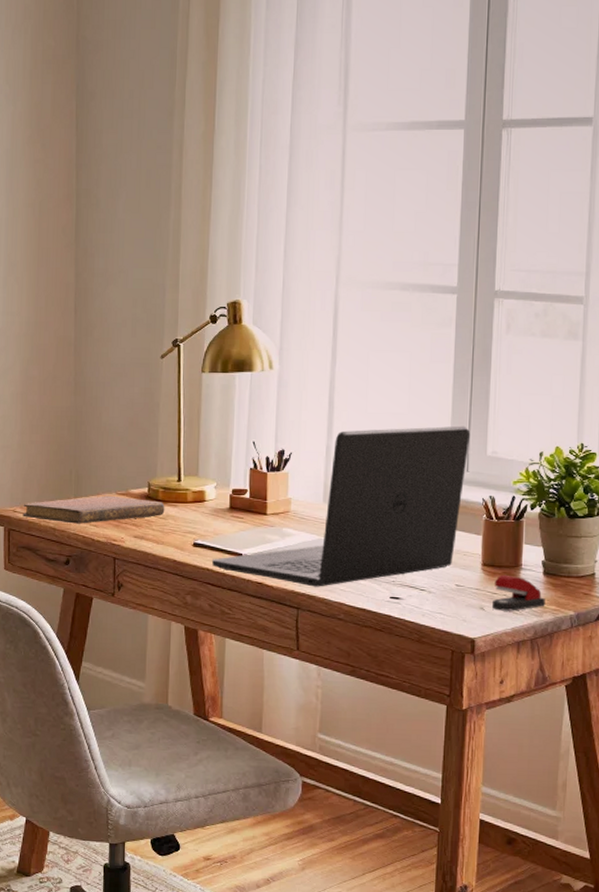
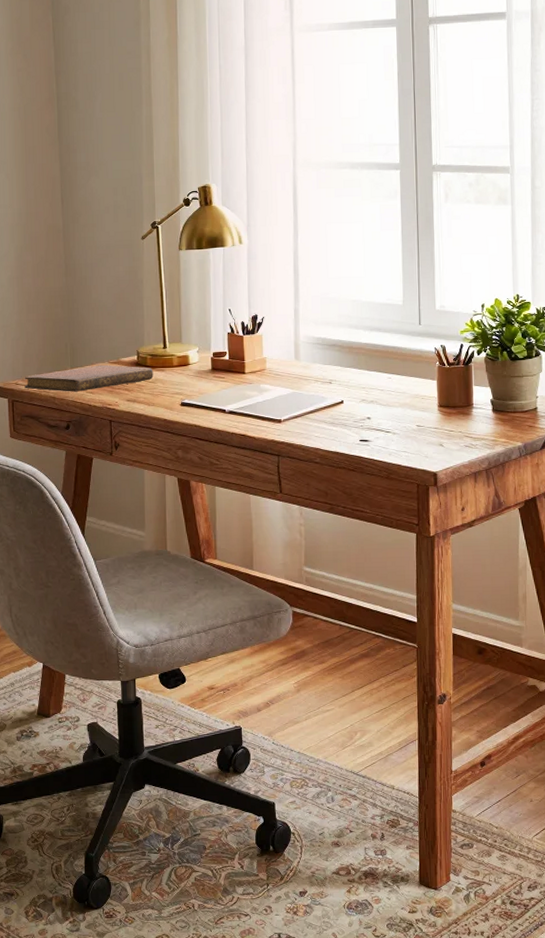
laptop: present [212,425,471,587] -> none [199,284,421,435]
stapler: present [492,574,545,611] -> none [450,413,496,446]

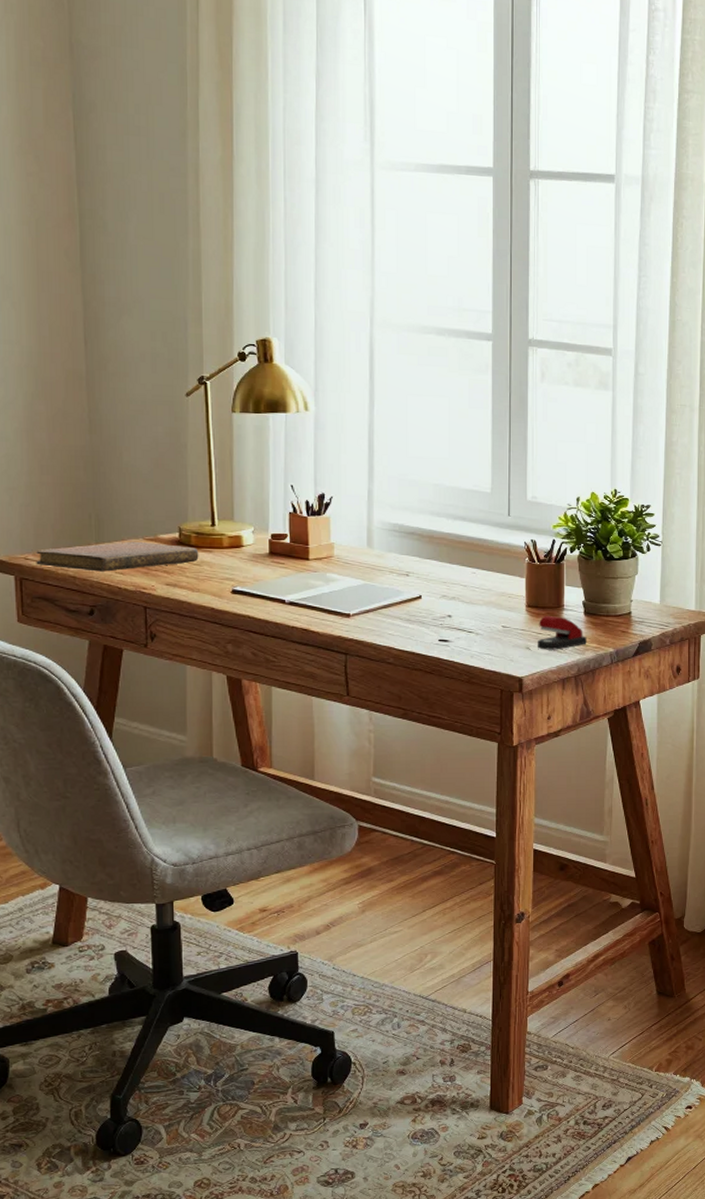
stapler: none [450,413,496,446] -> present [538,615,587,650]

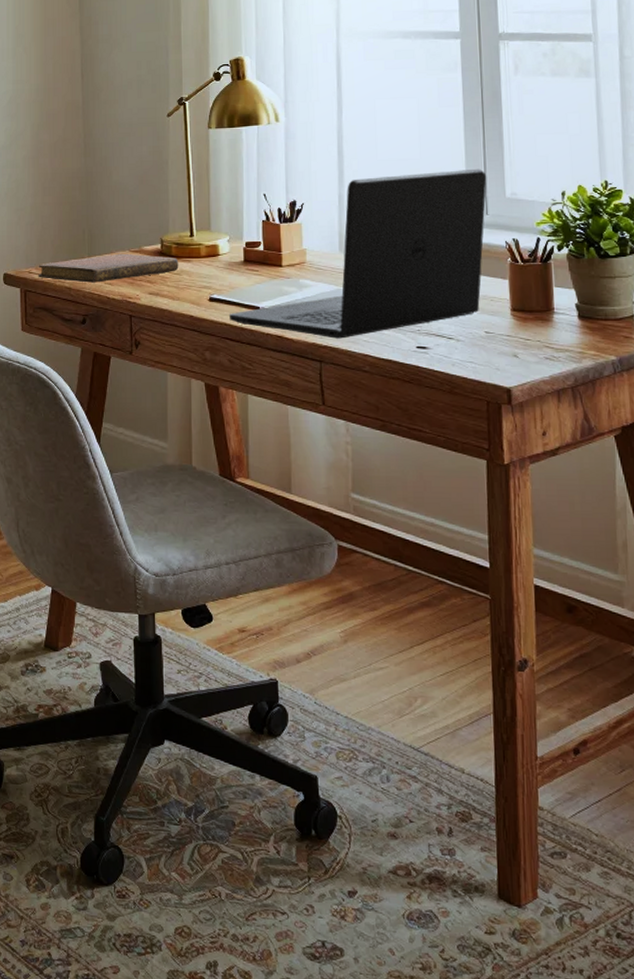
laptop: none [254,471,511,632] -> present [230,168,487,339]
stapler: present [538,615,587,650] -> none [526,319,584,358]

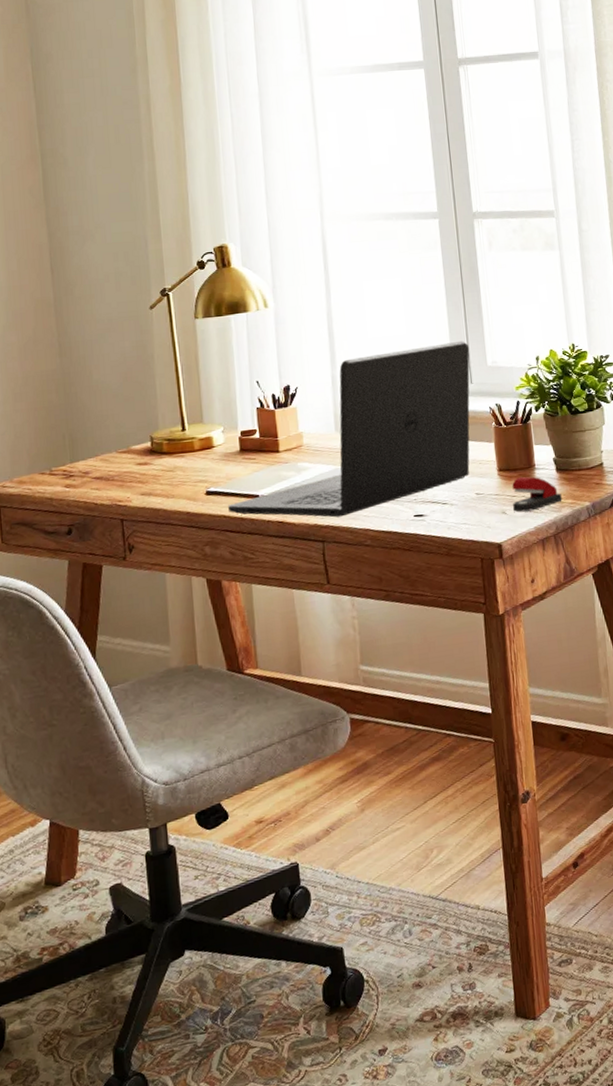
notebook: present [38,253,179,283] -> none [13,454,172,492]
stapler: none [526,319,584,358] -> present [512,476,562,513]

